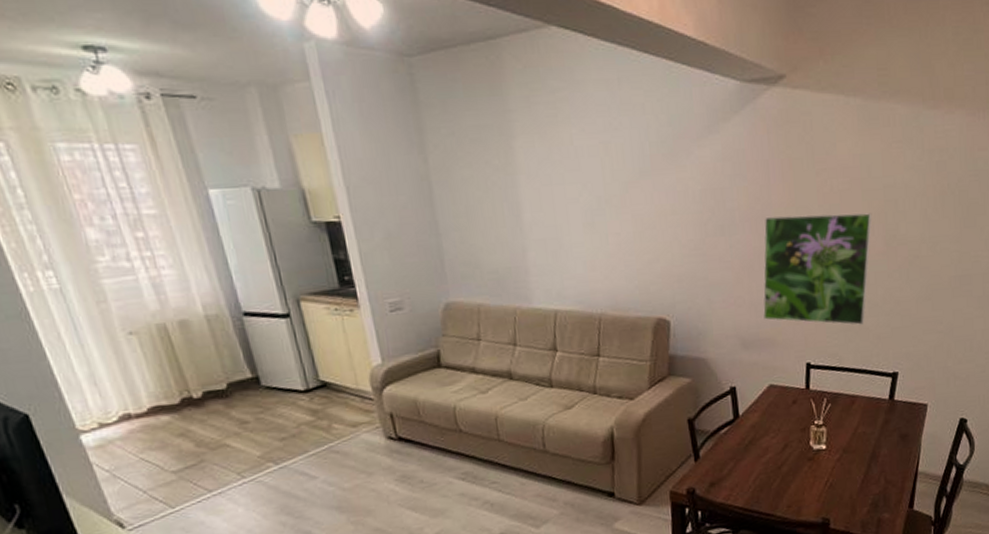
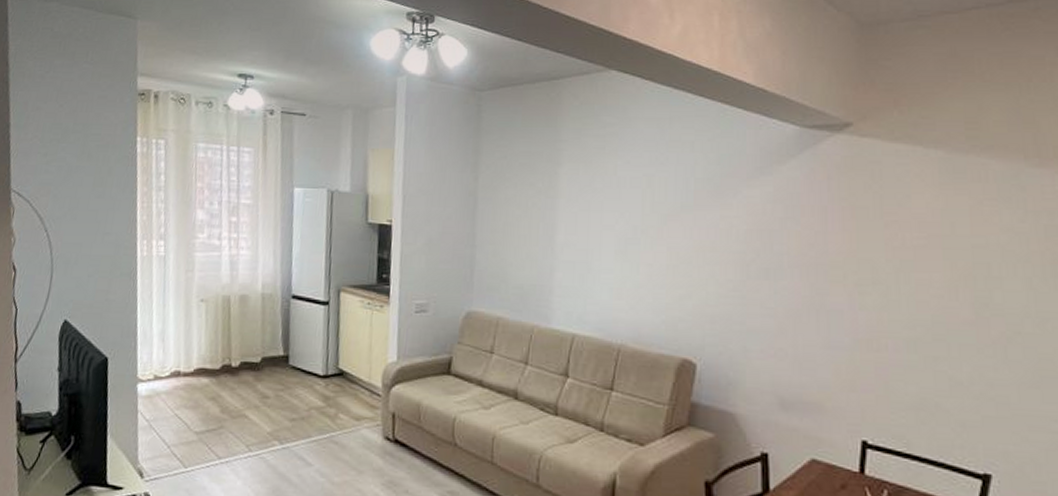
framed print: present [763,213,872,326] -> none [809,265,956,405]

